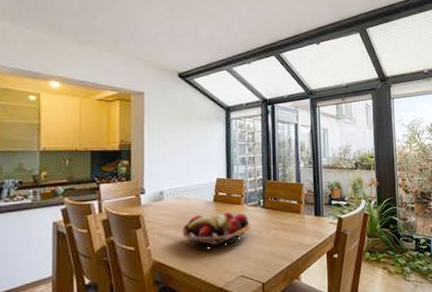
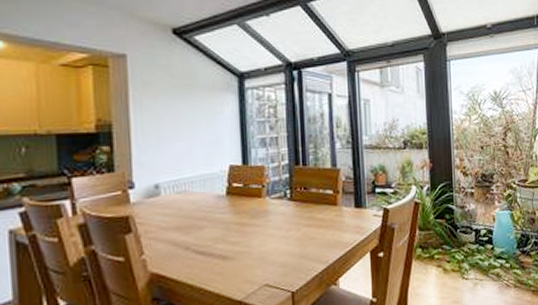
fruit basket: present [182,212,251,246] -> none [187,207,276,251]

